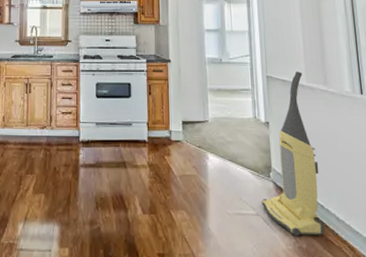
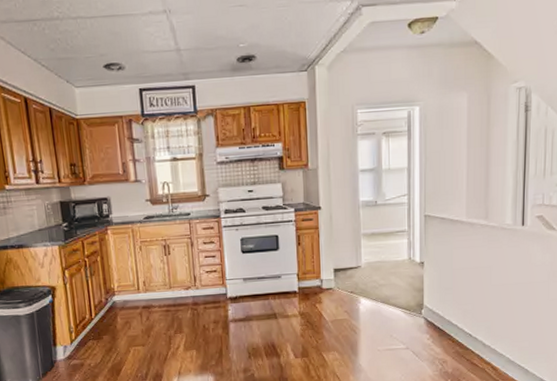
vacuum cleaner: present [262,71,325,237] -> none [412,207,471,364]

